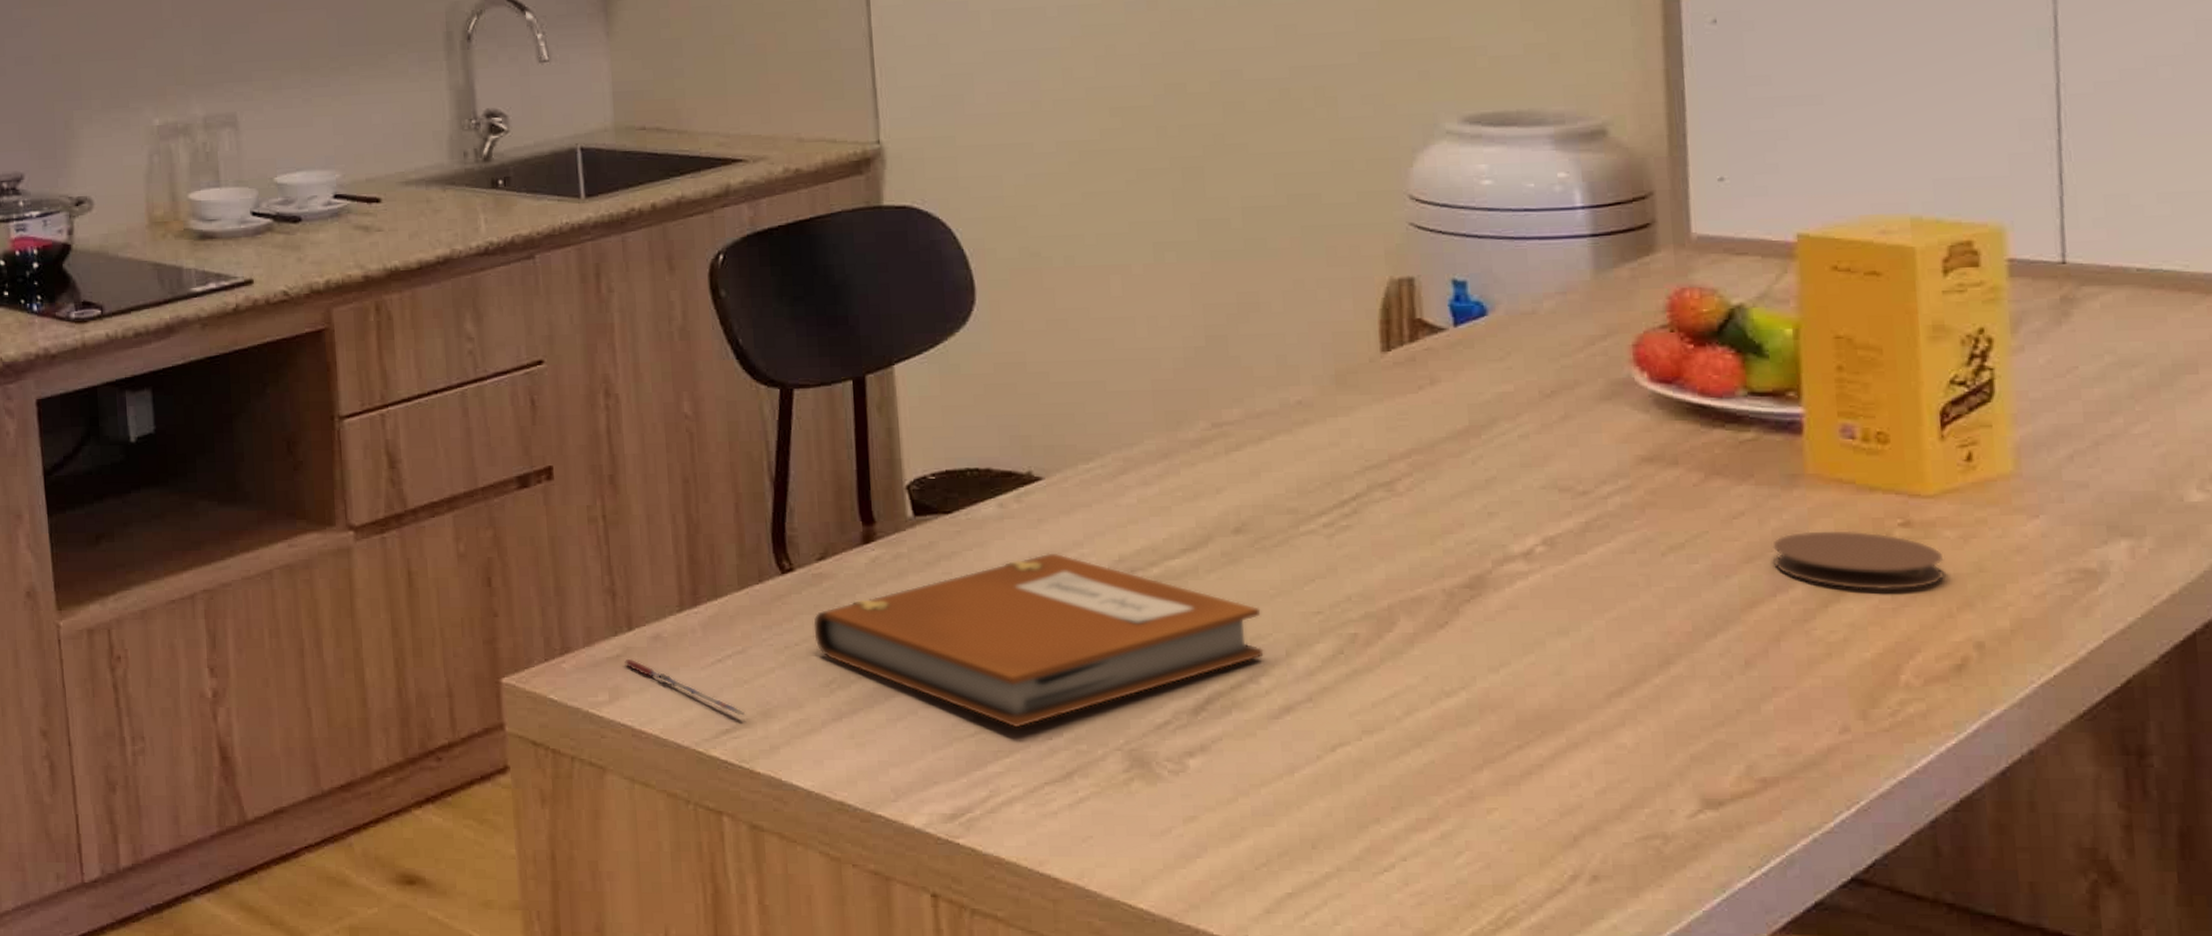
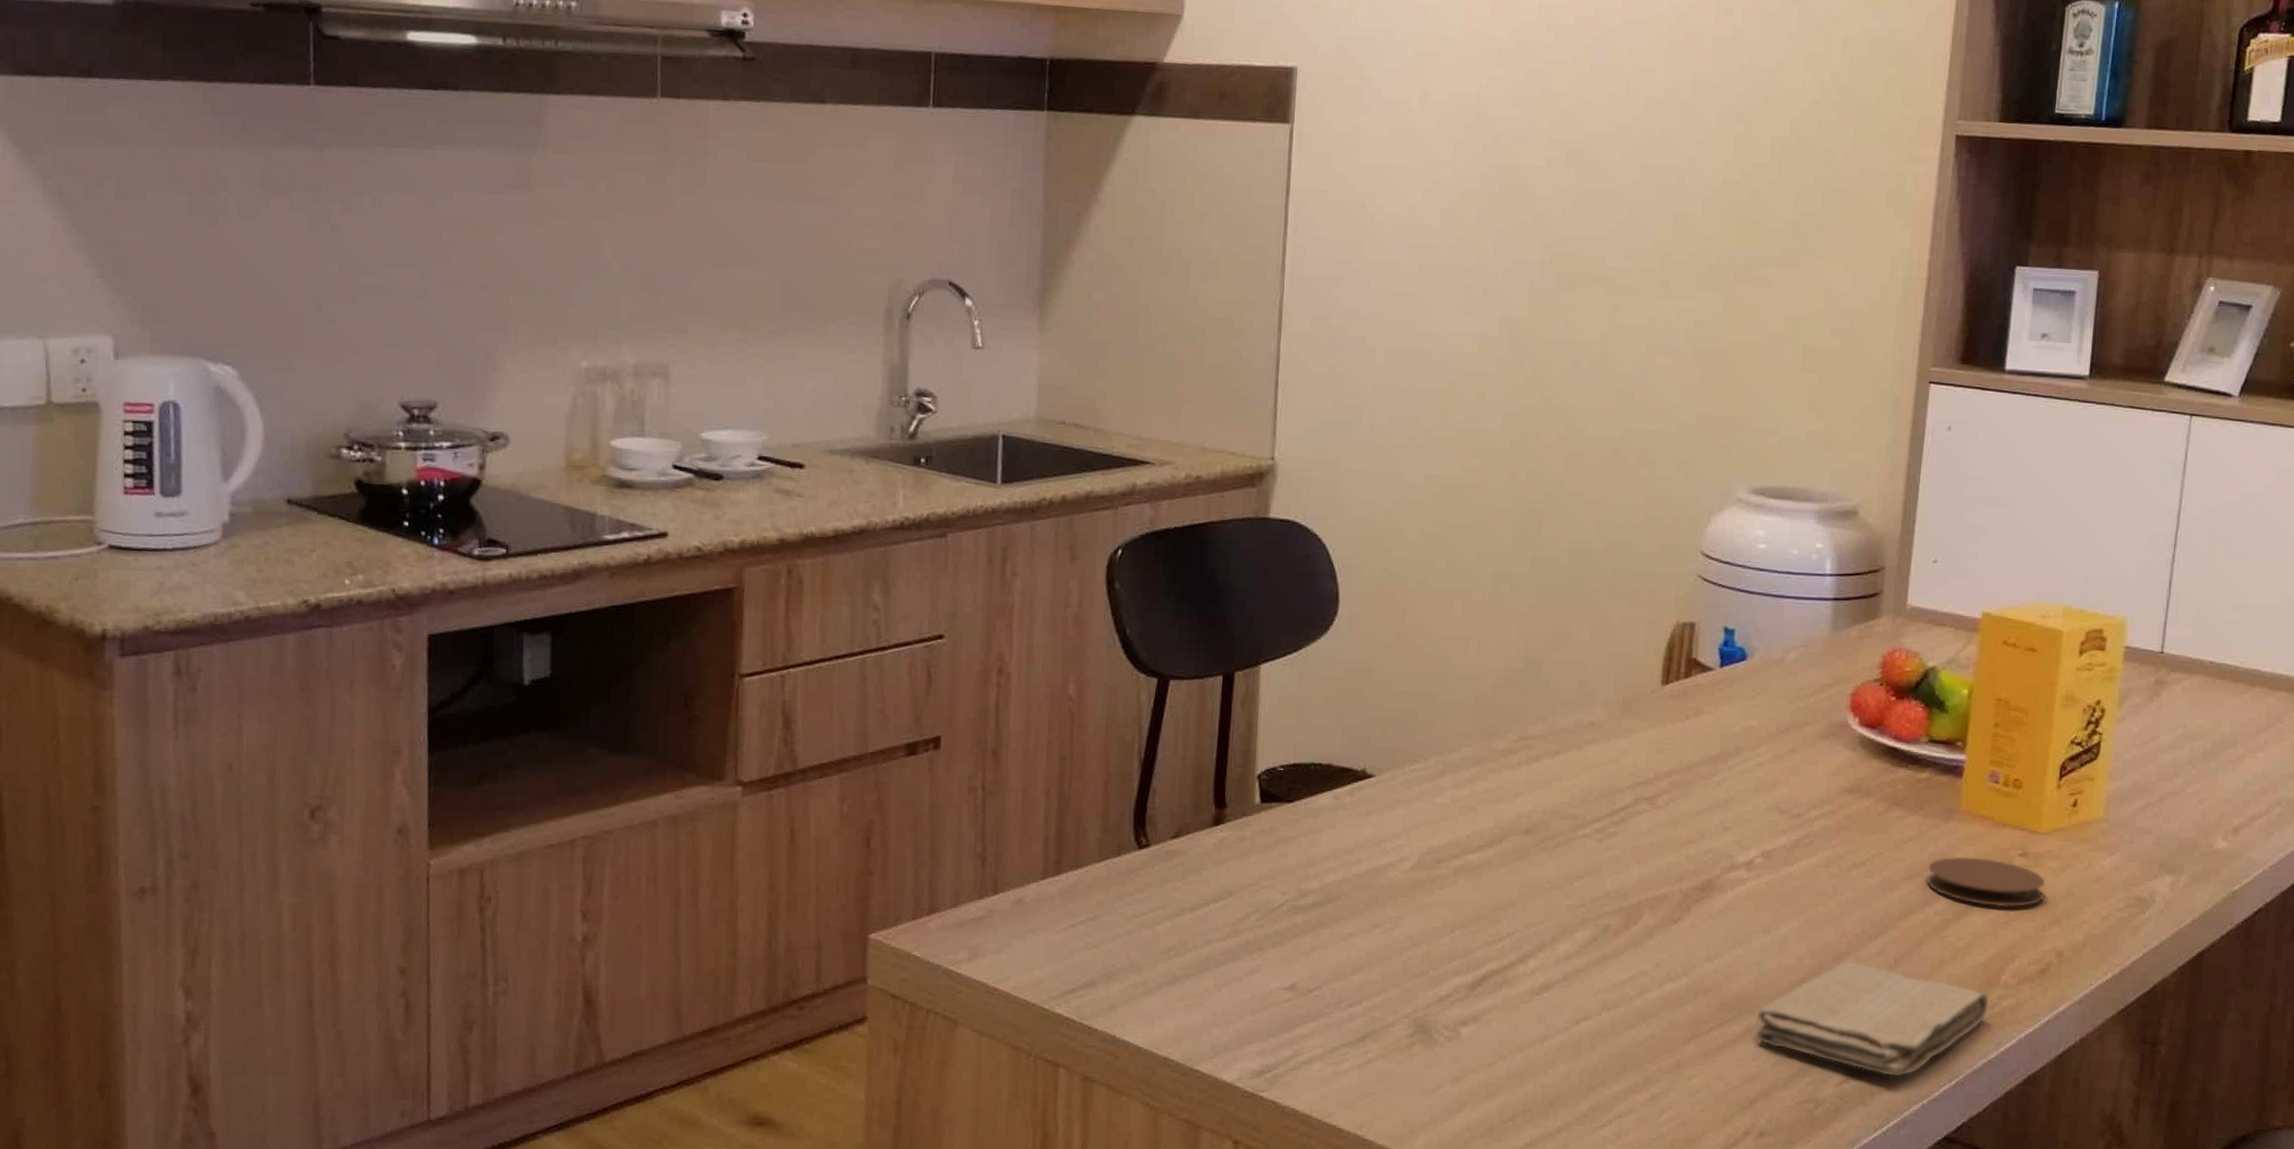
pen: present [625,658,745,716] -> none [986,920,1090,977]
notebook: present [813,553,1264,728] -> none [1160,842,1537,996]
washcloth: none [1567,665,1888,805] -> present [1755,961,1989,1077]

